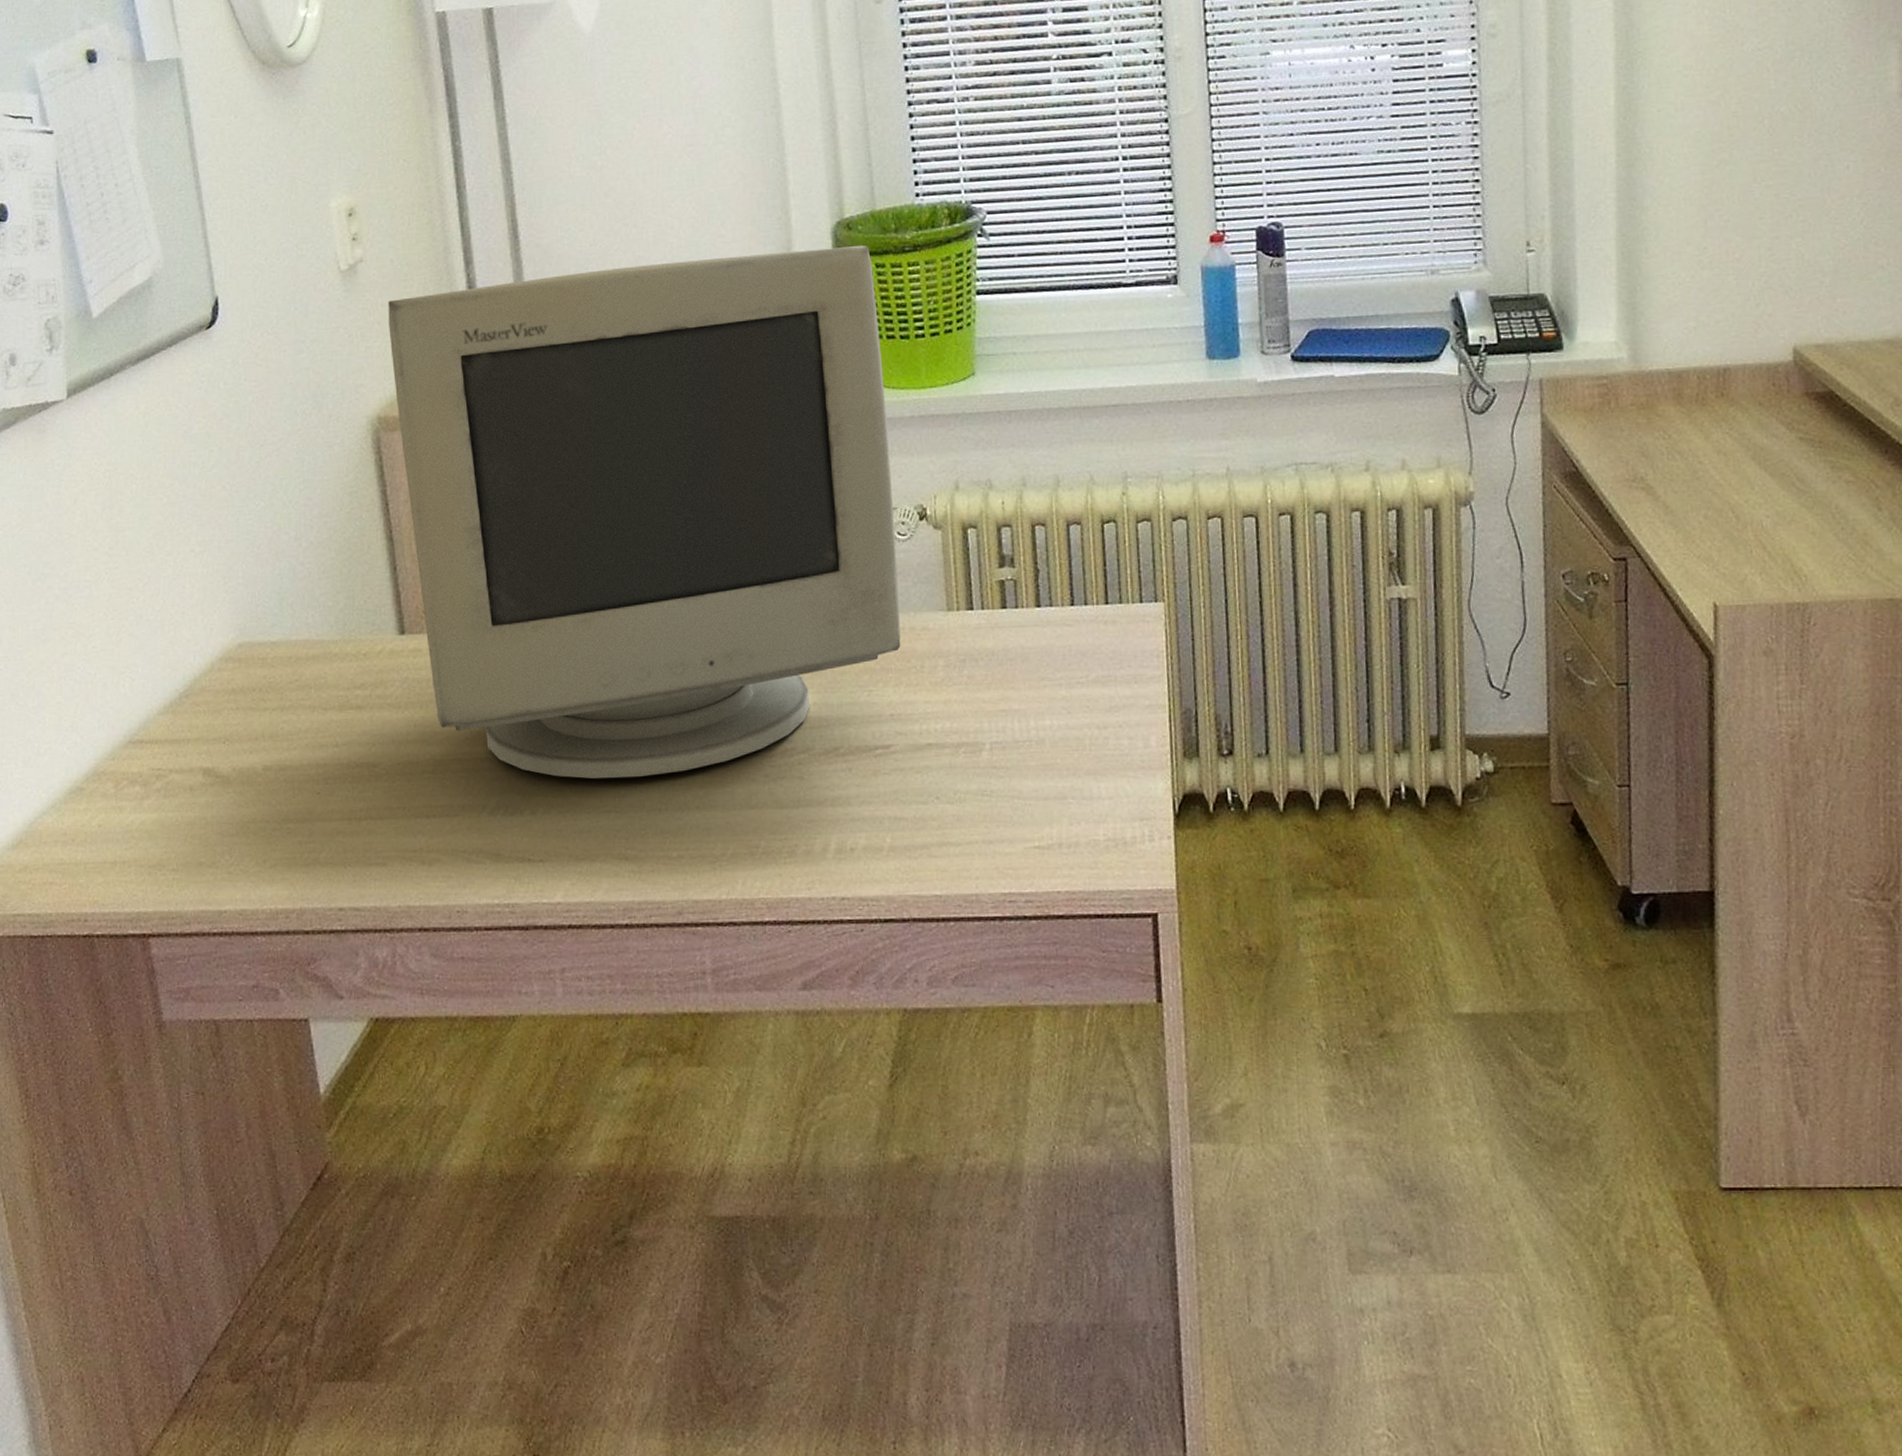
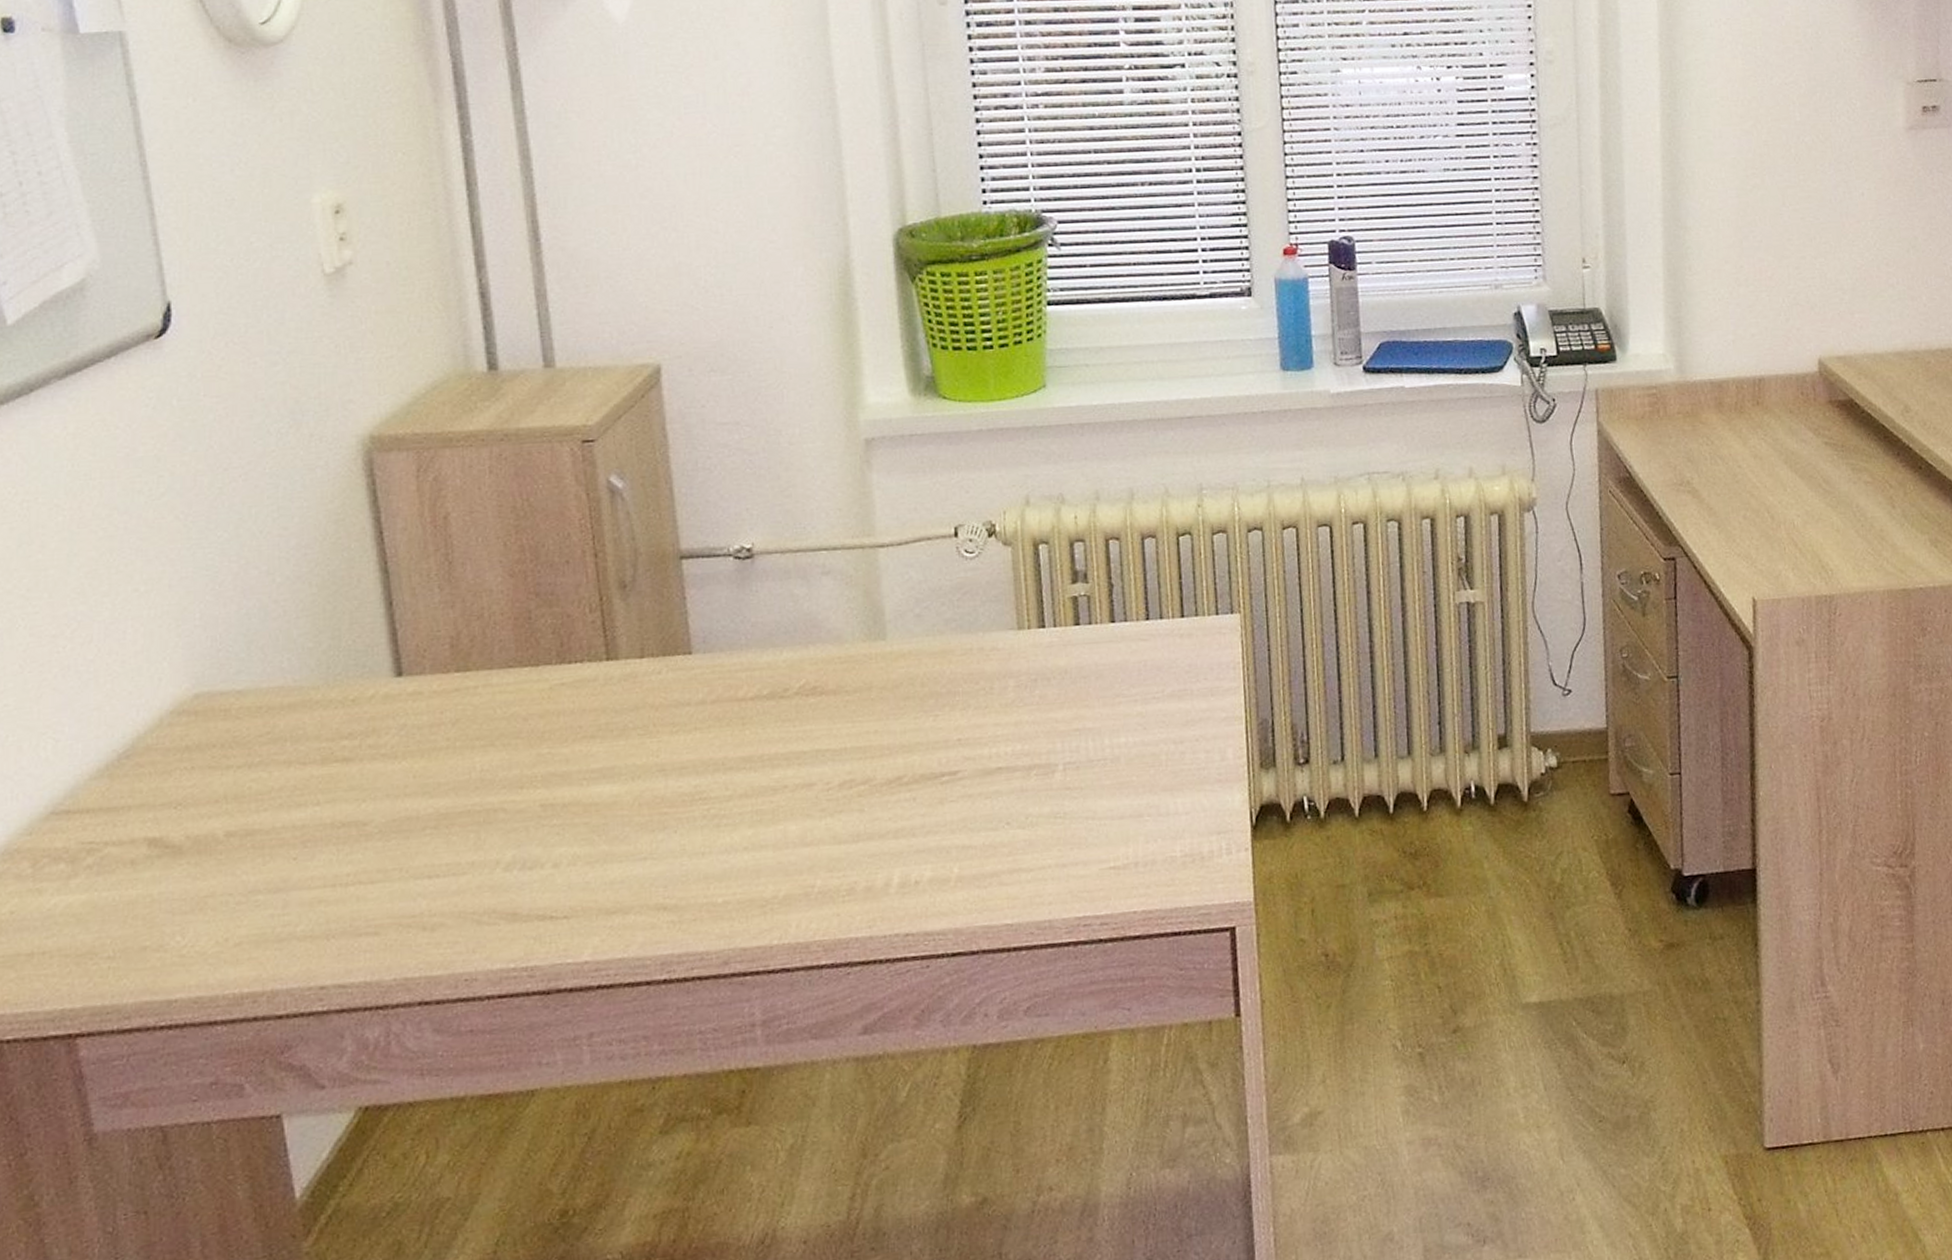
computer monitor: present [388,244,901,779] -> none [383,253,969,825]

